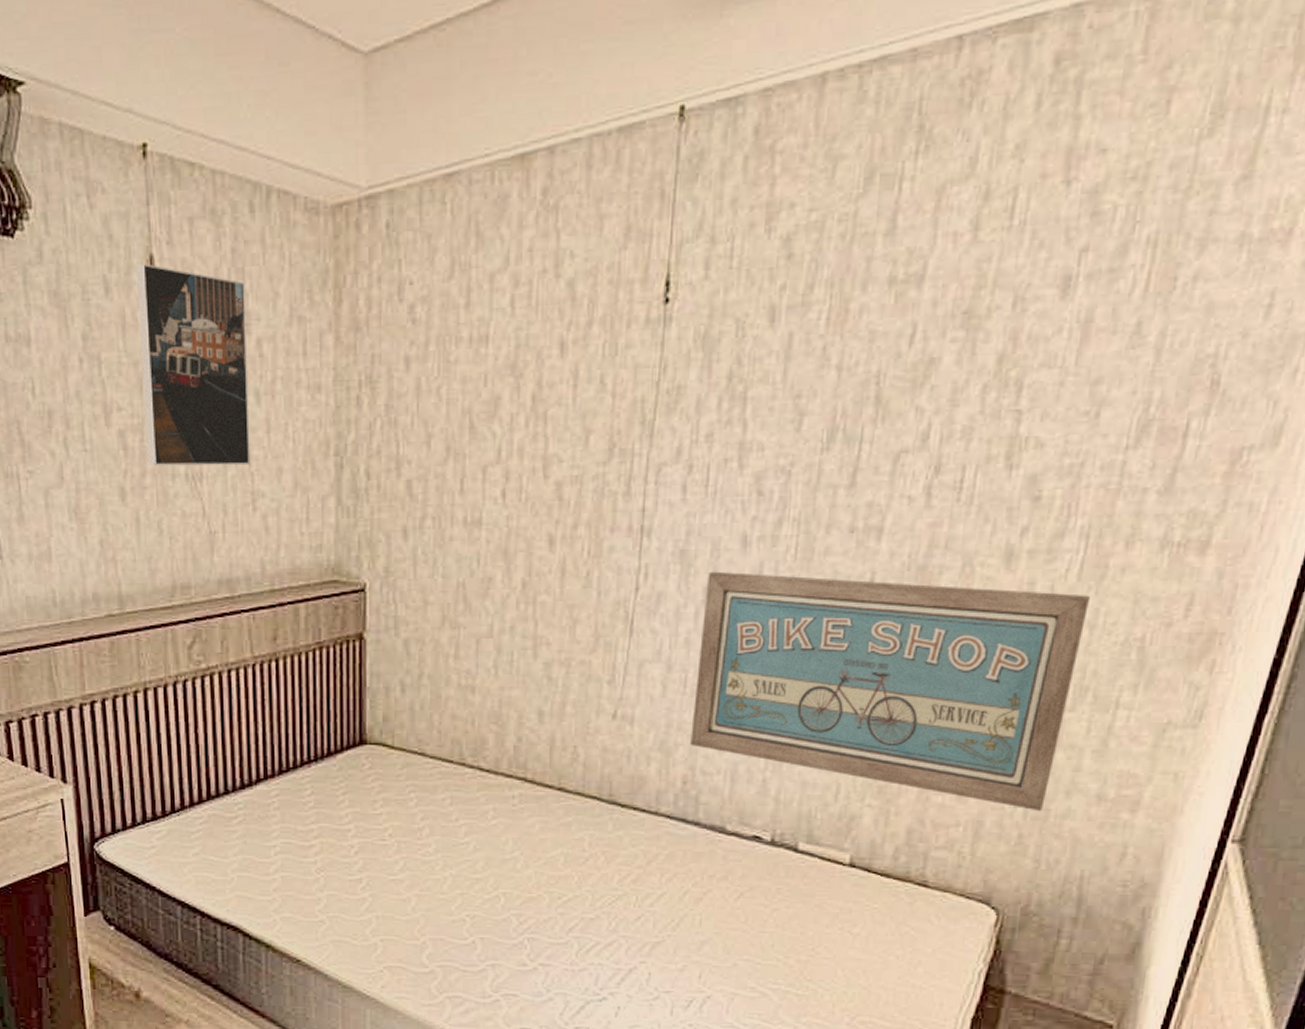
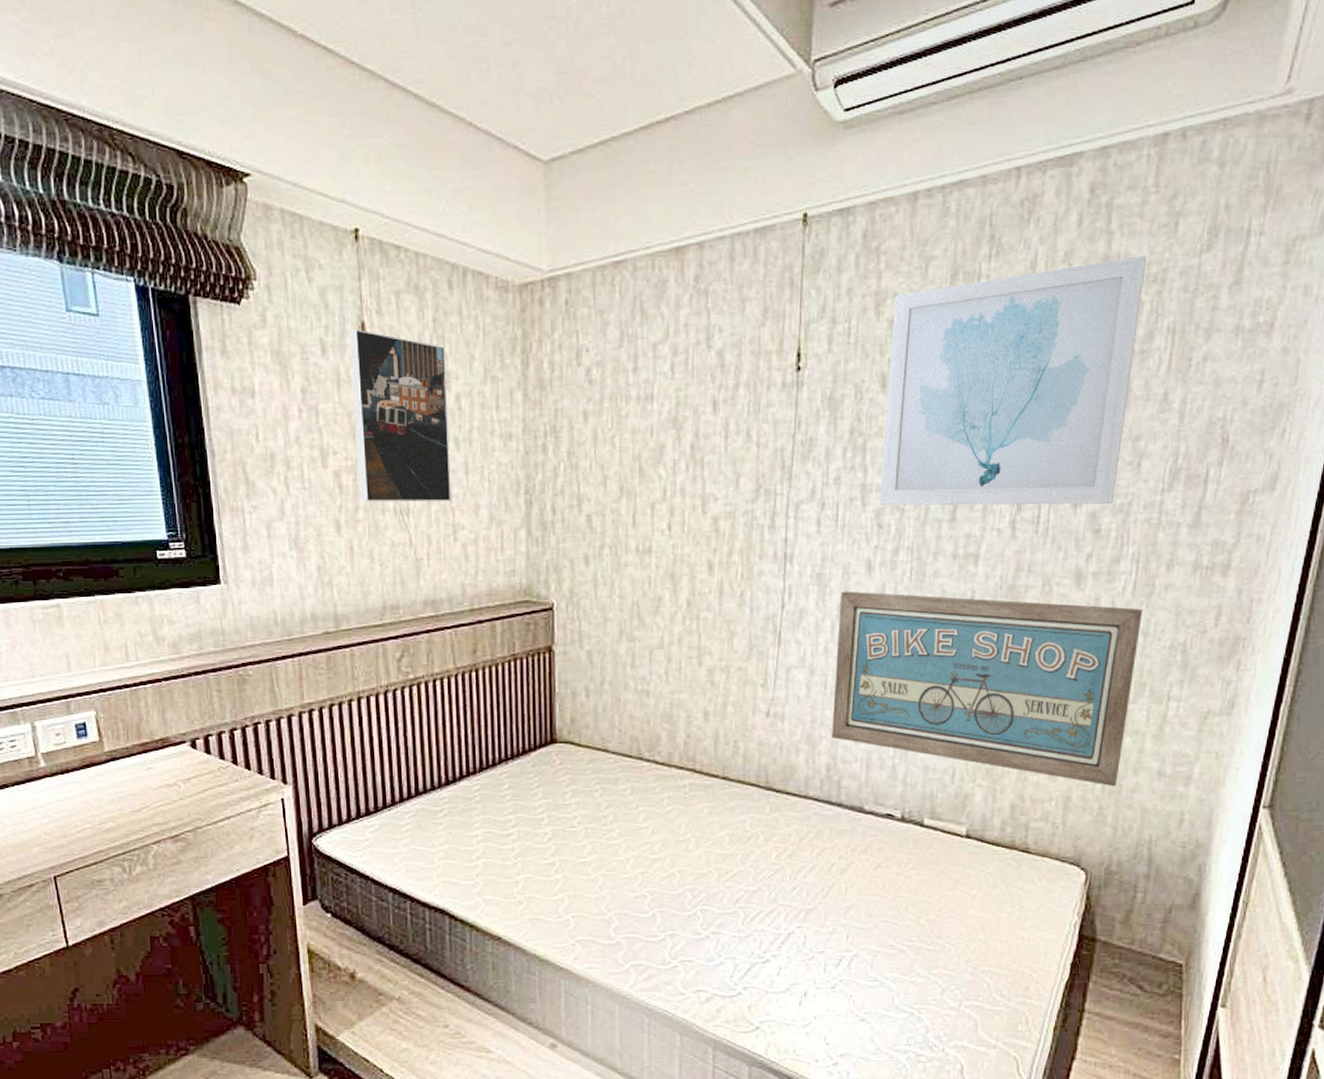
wall art: none [761,144,1126,469] -> present [880,254,1147,506]

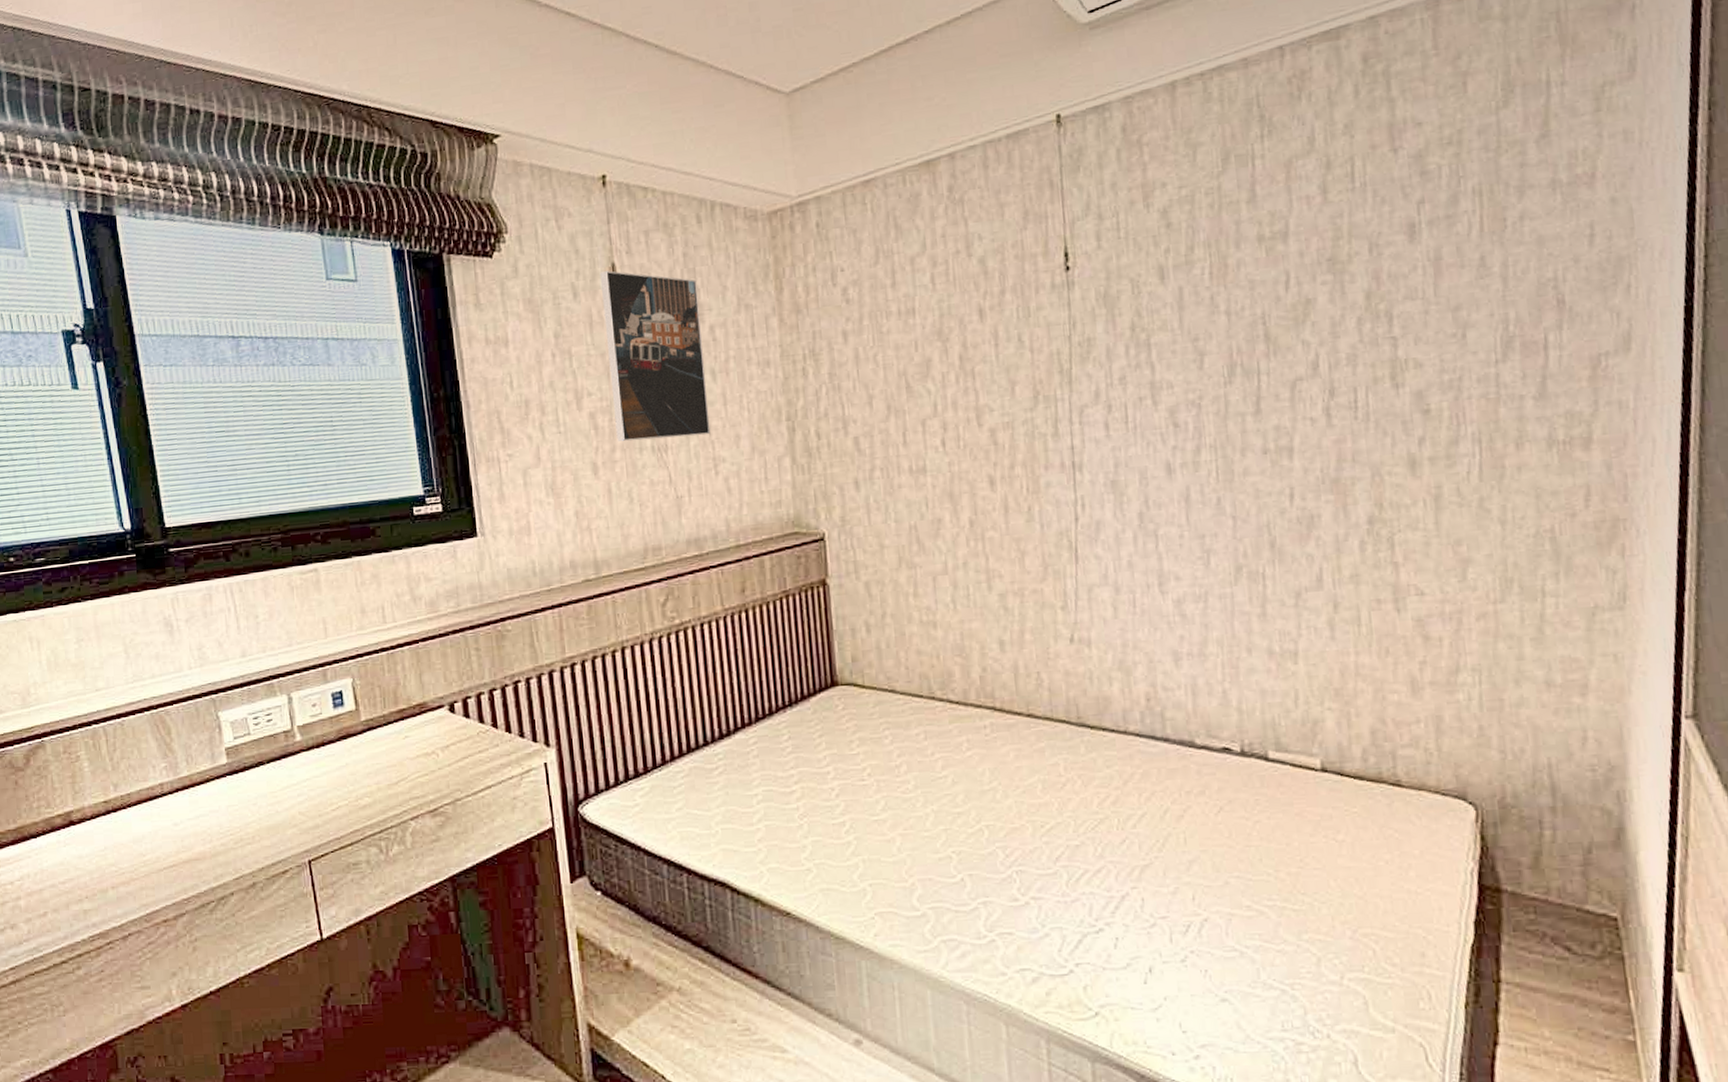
wall art: present [832,591,1143,787] -> none [1140,493,1497,702]
wall art: present [880,254,1147,506] -> none [1163,118,1441,404]

